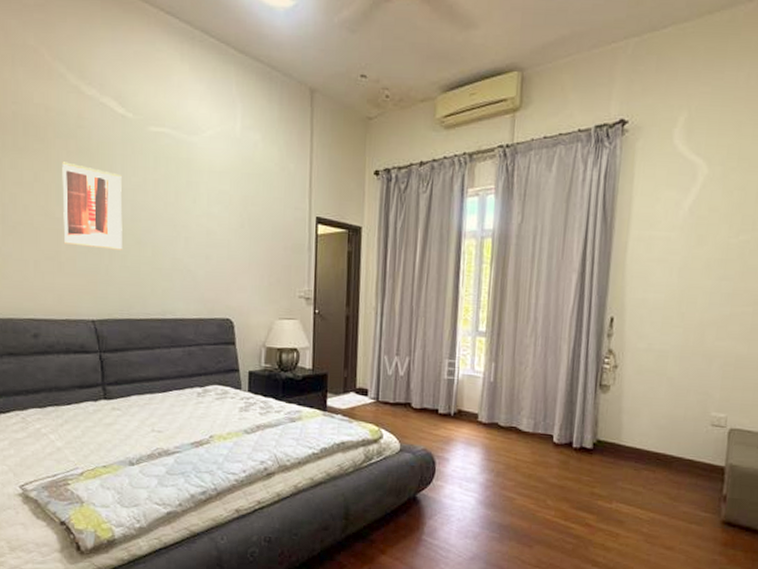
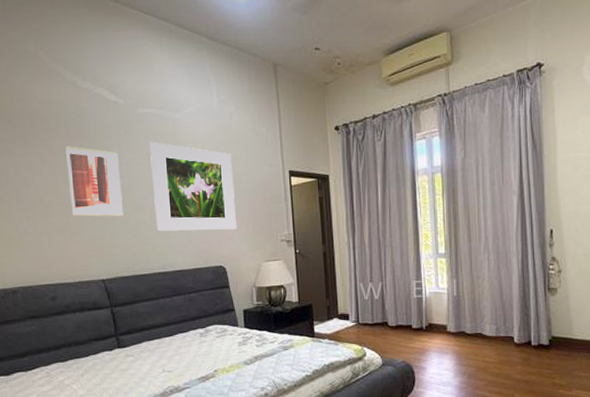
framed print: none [158,166,252,279] -> present [149,141,237,232]

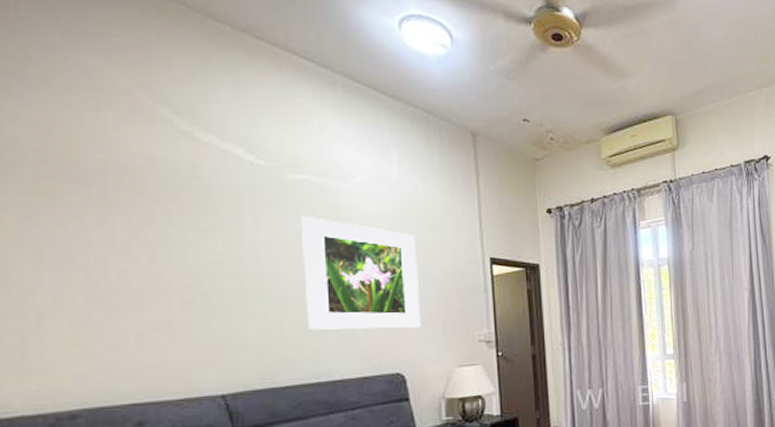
wall art: present [65,146,123,217] -> none [172,216,259,311]

